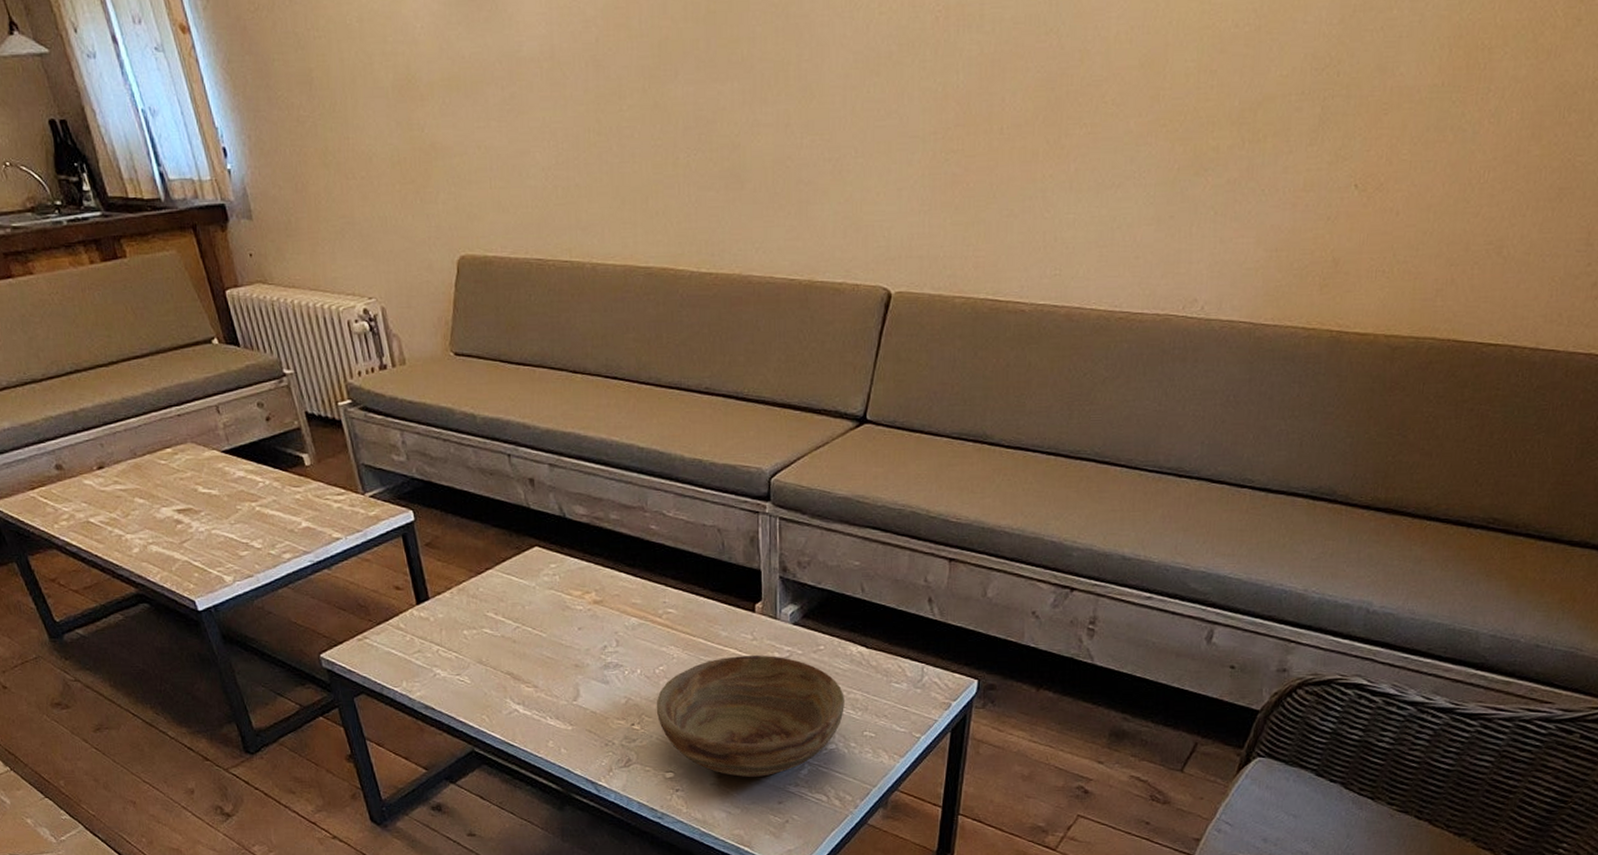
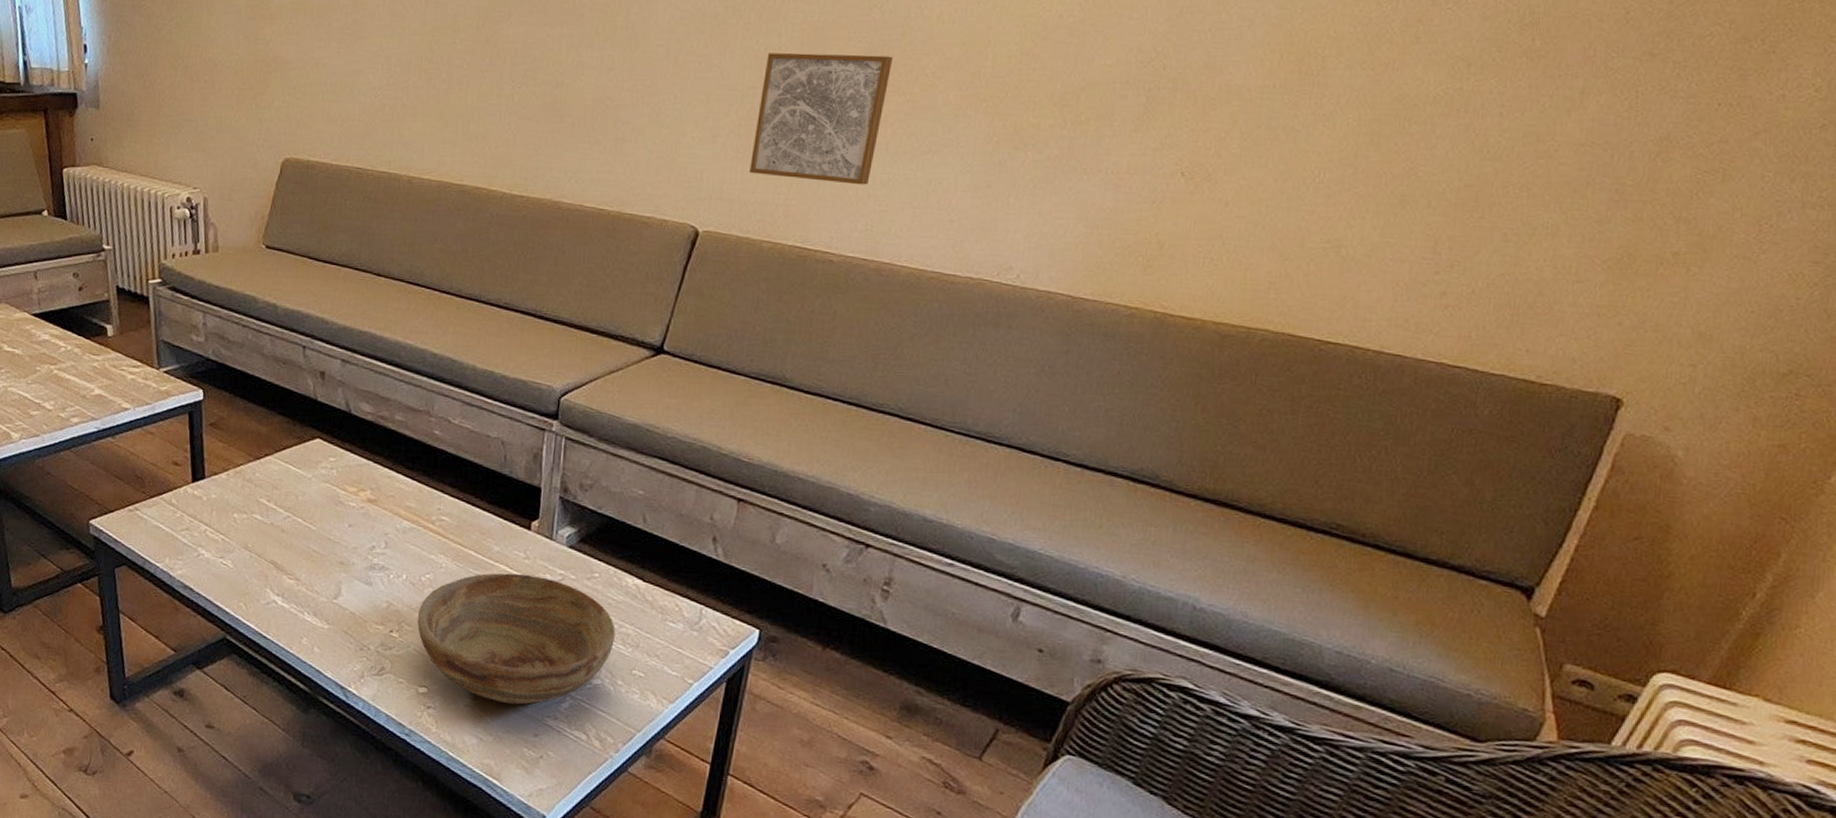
wall art: none [937,85,1073,228] -> present [749,53,894,185]

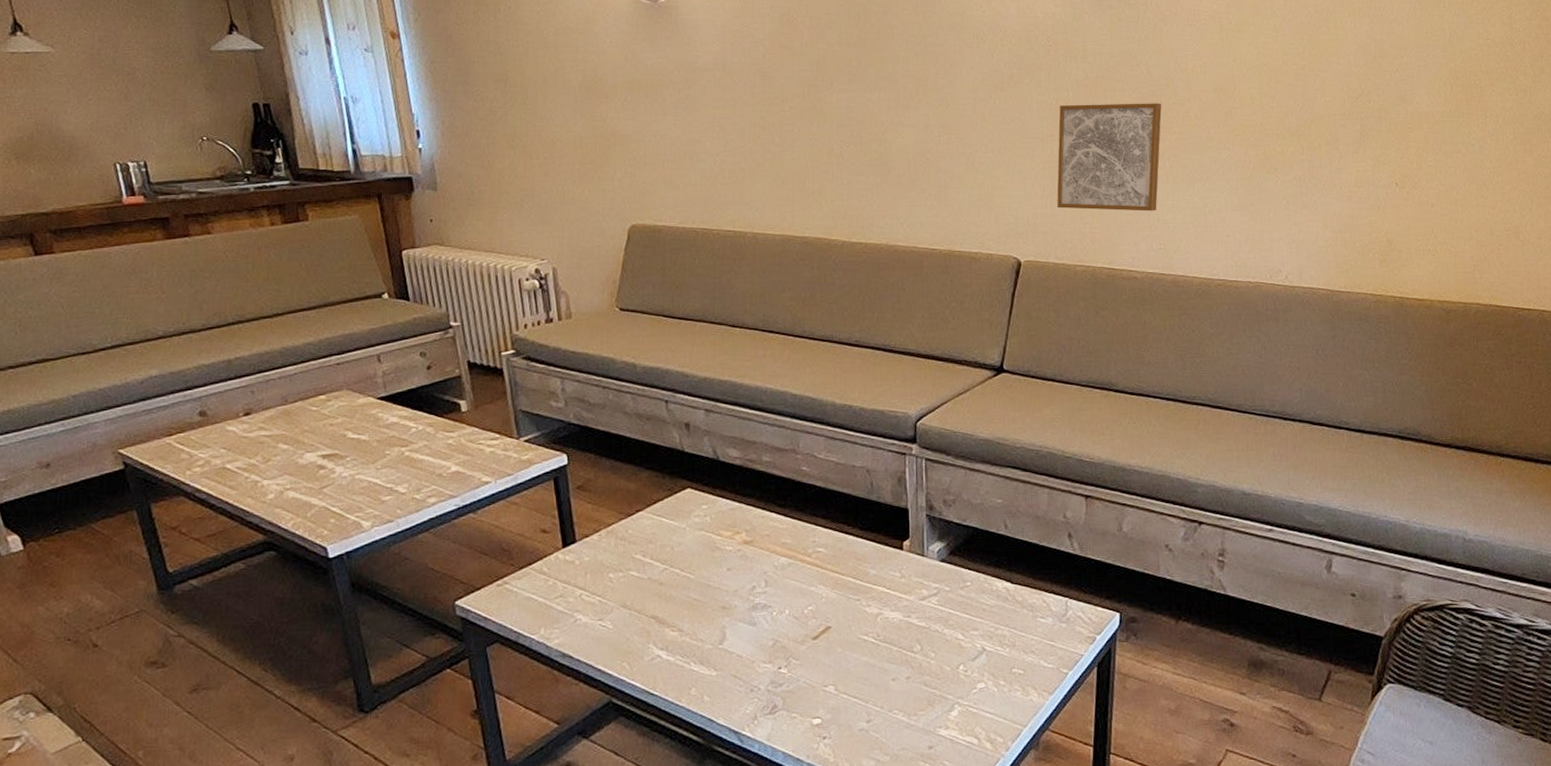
bowl: present [417,573,615,705] -> none [804,593,992,721]

